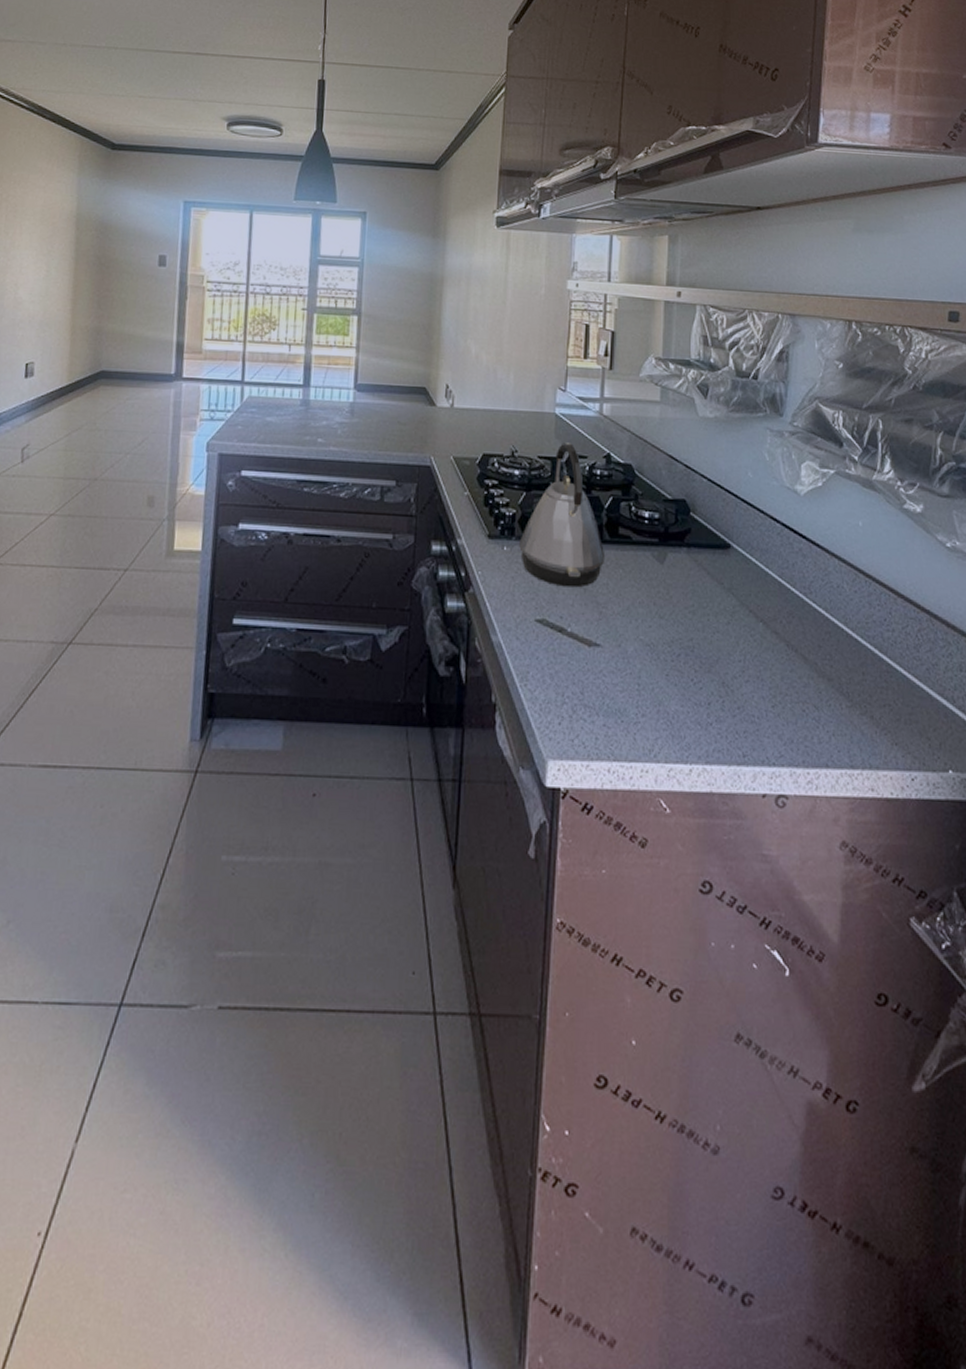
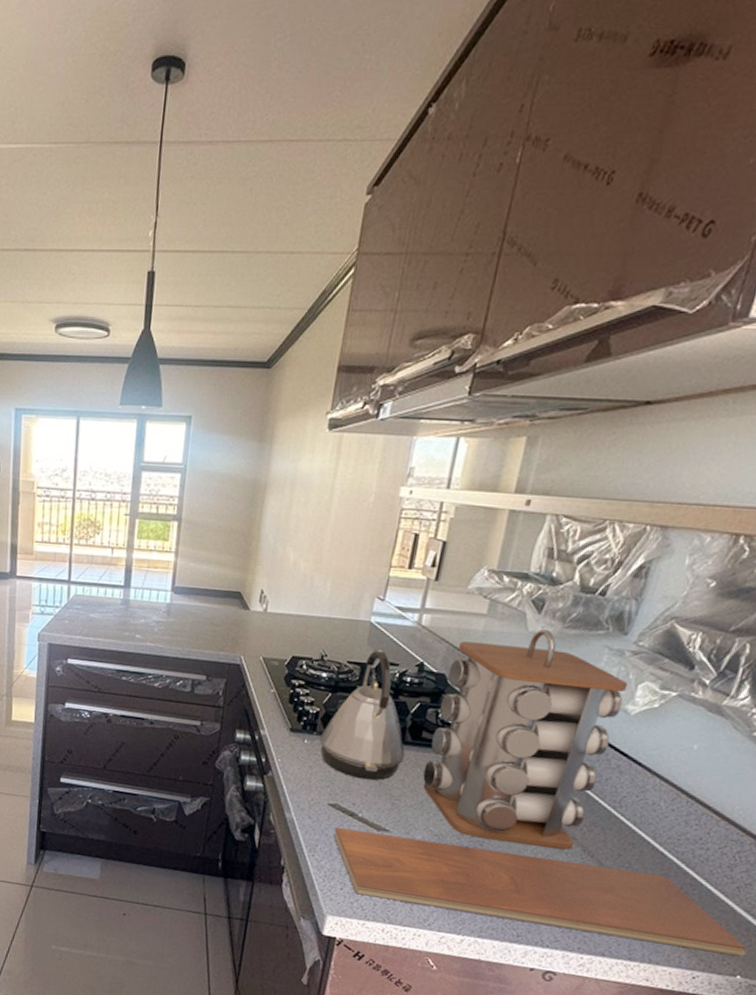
chopping board: none [544,648,951,748] -> present [333,827,747,957]
spice rack: none [626,413,793,648] -> present [423,628,629,850]

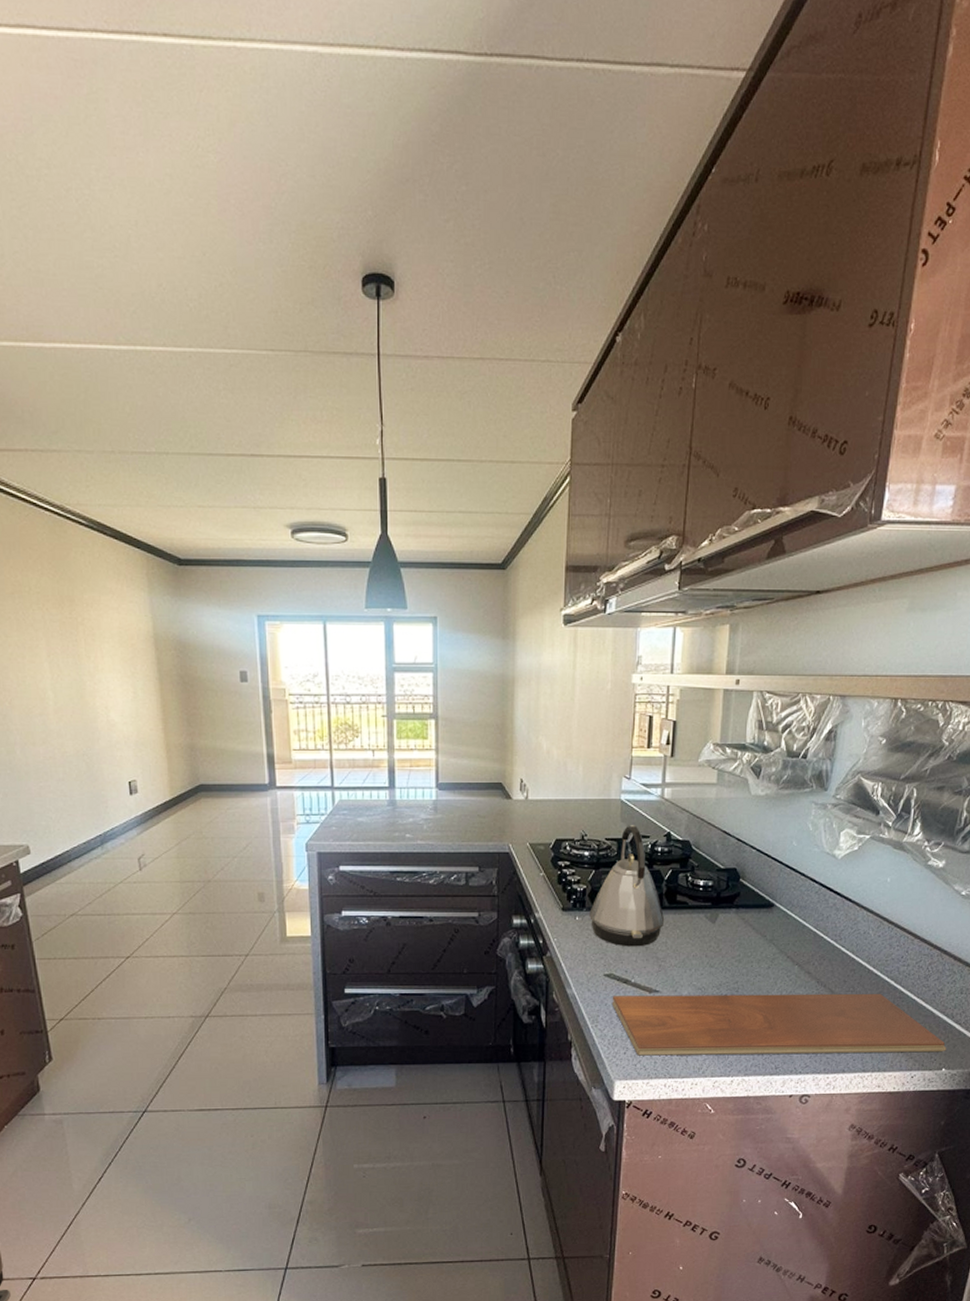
spice rack: present [423,628,629,850] -> none [682,791,833,985]

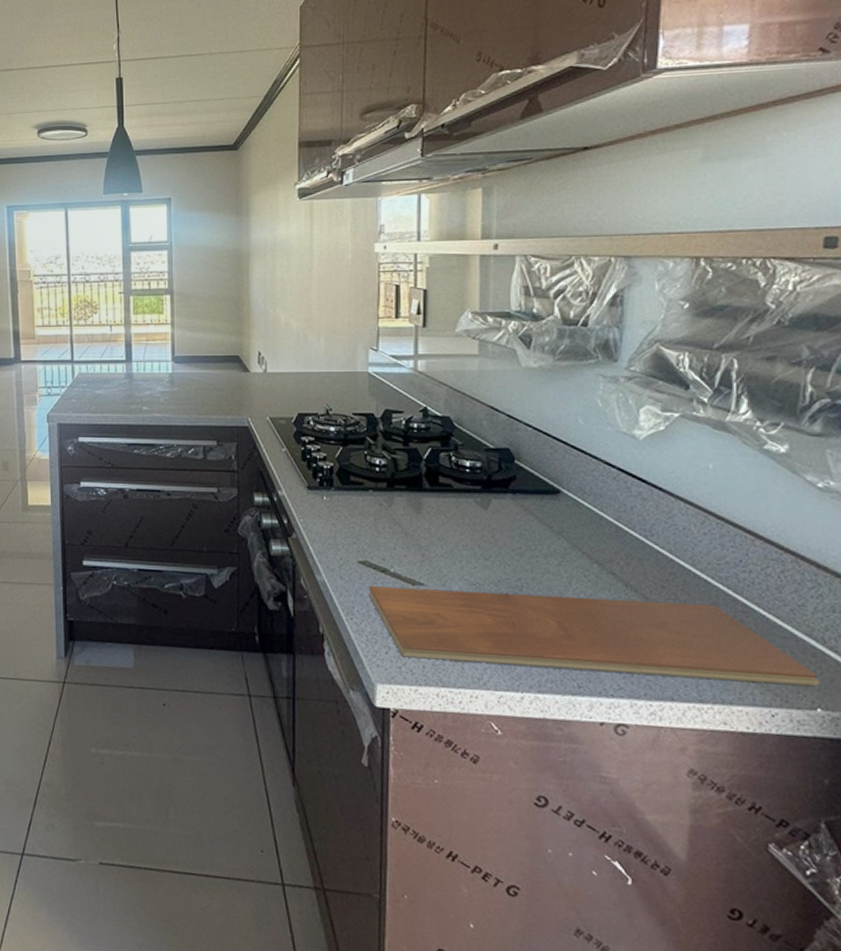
kettle: present [589,825,665,947] -> none [338,399,426,533]

